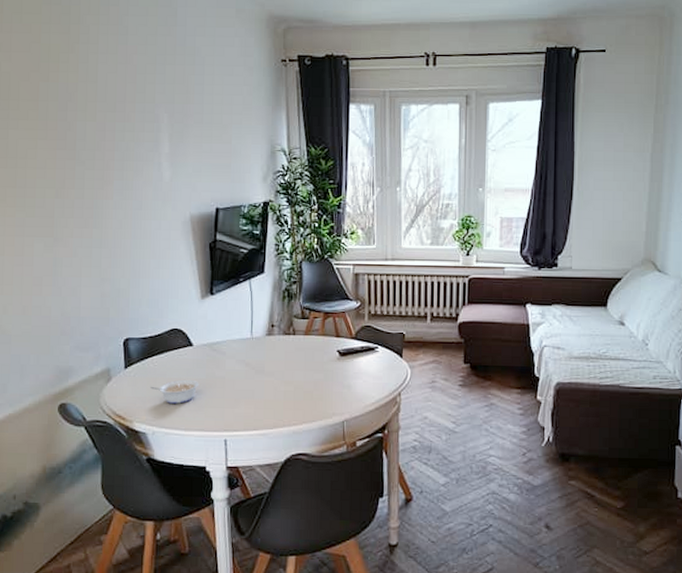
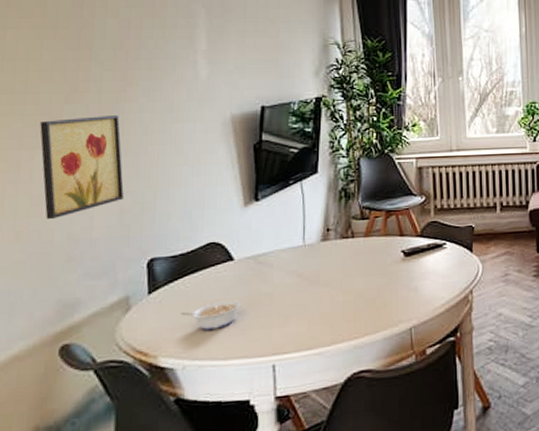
wall art: none [37,210,104,298] -> present [40,115,124,219]

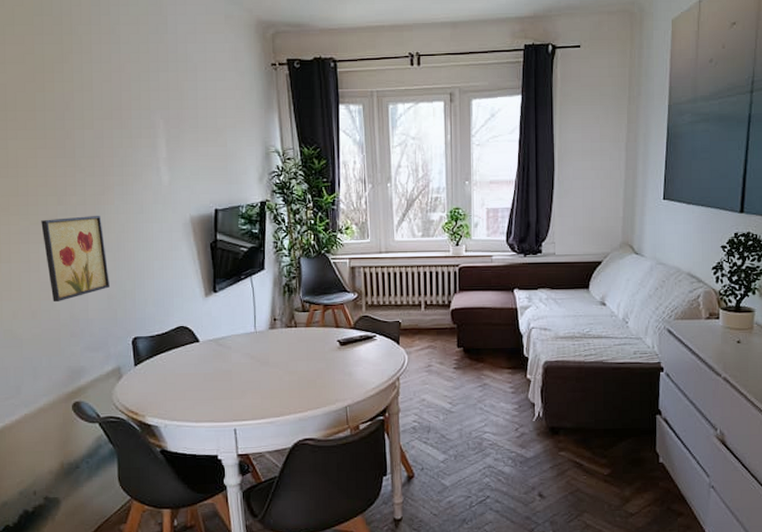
legume: present [180,299,242,330] -> none [160,374,207,398]

